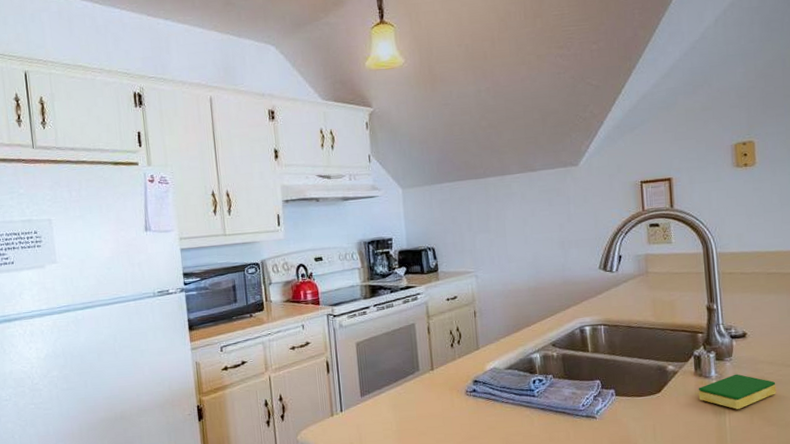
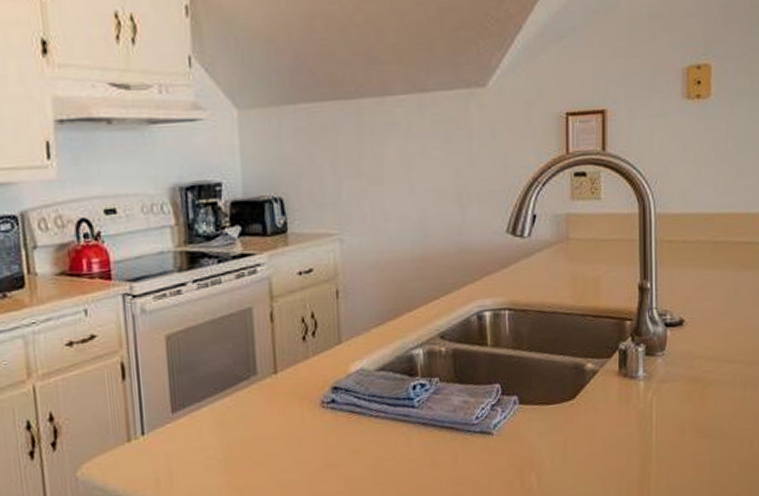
dish sponge: present [698,374,777,410] -> none [621,372,714,419]

